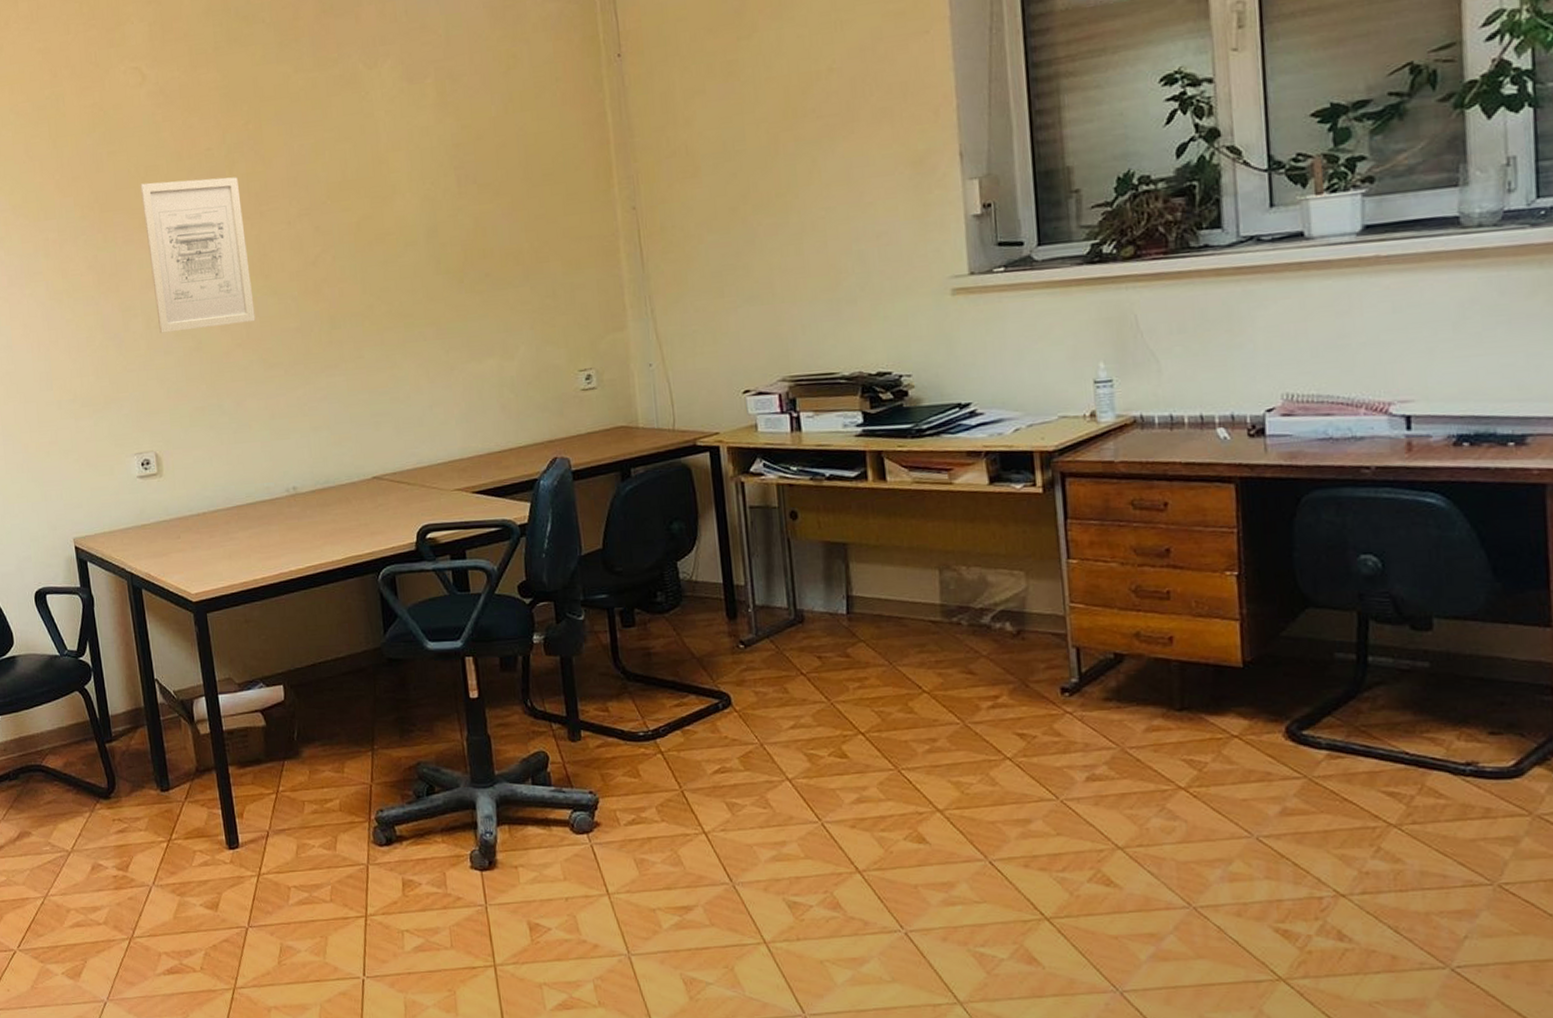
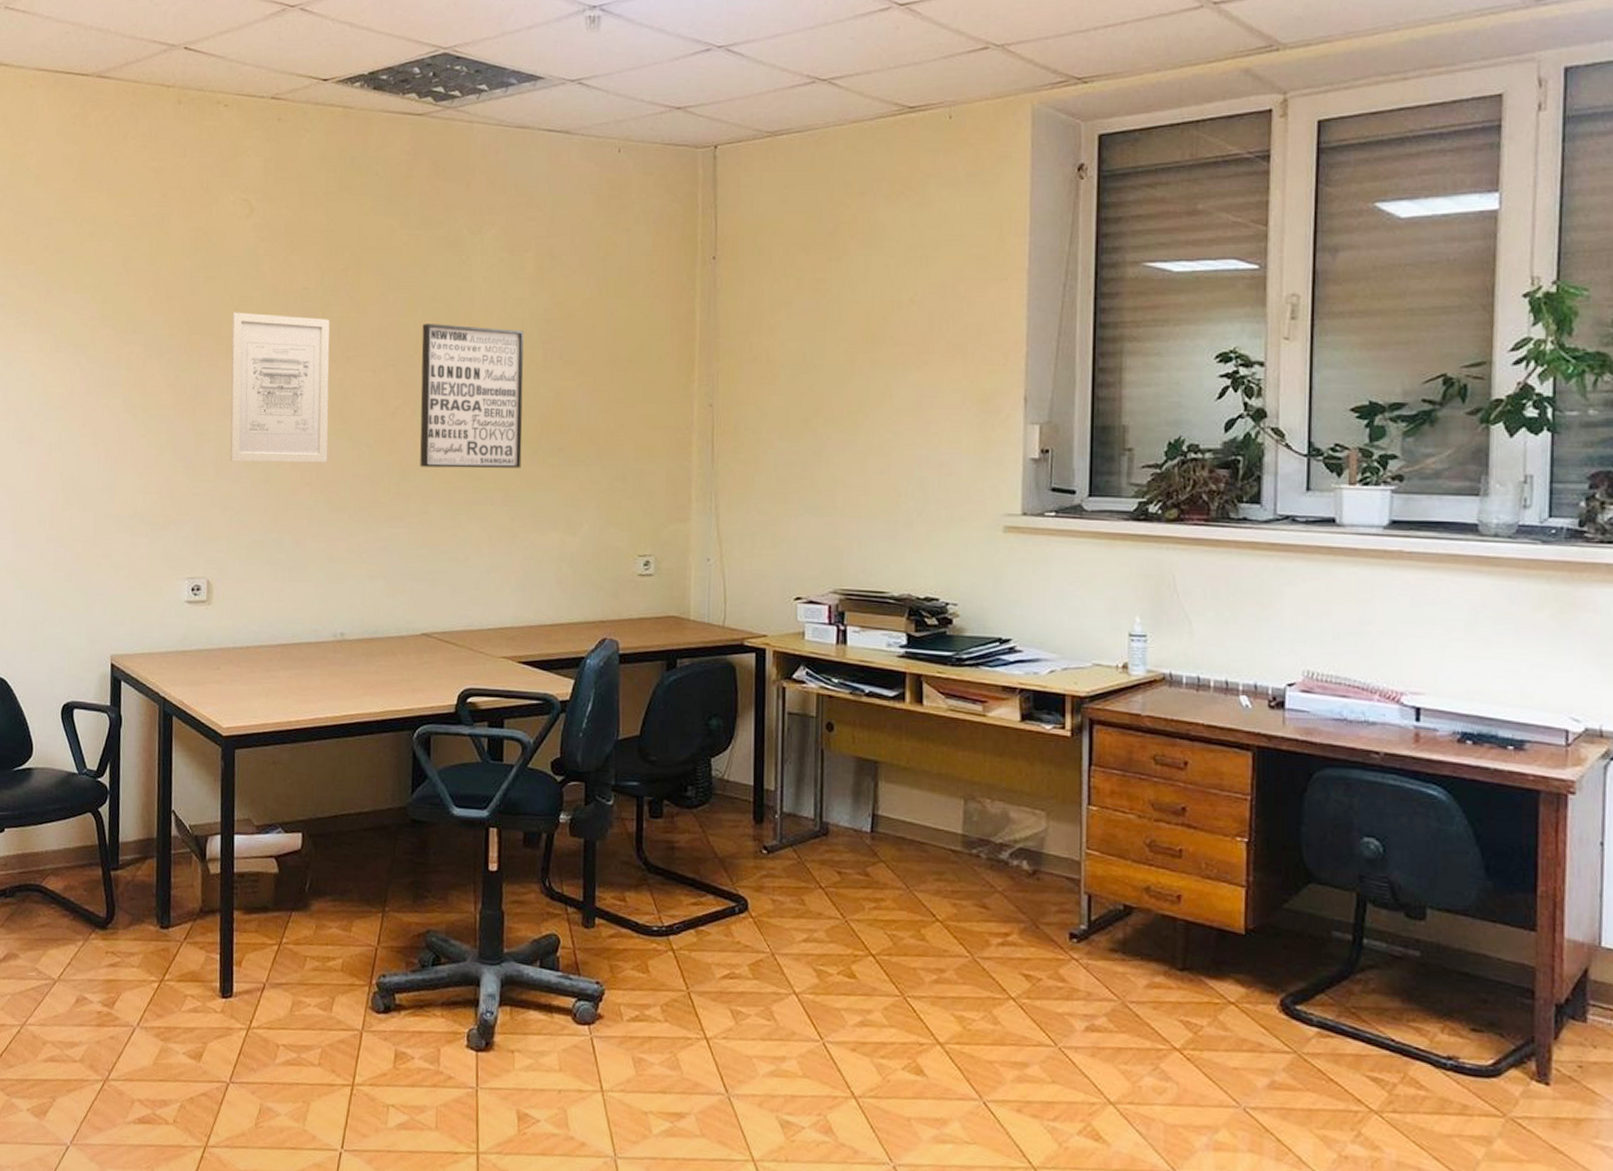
wall art: none [331,159,449,312] -> present [420,324,524,469]

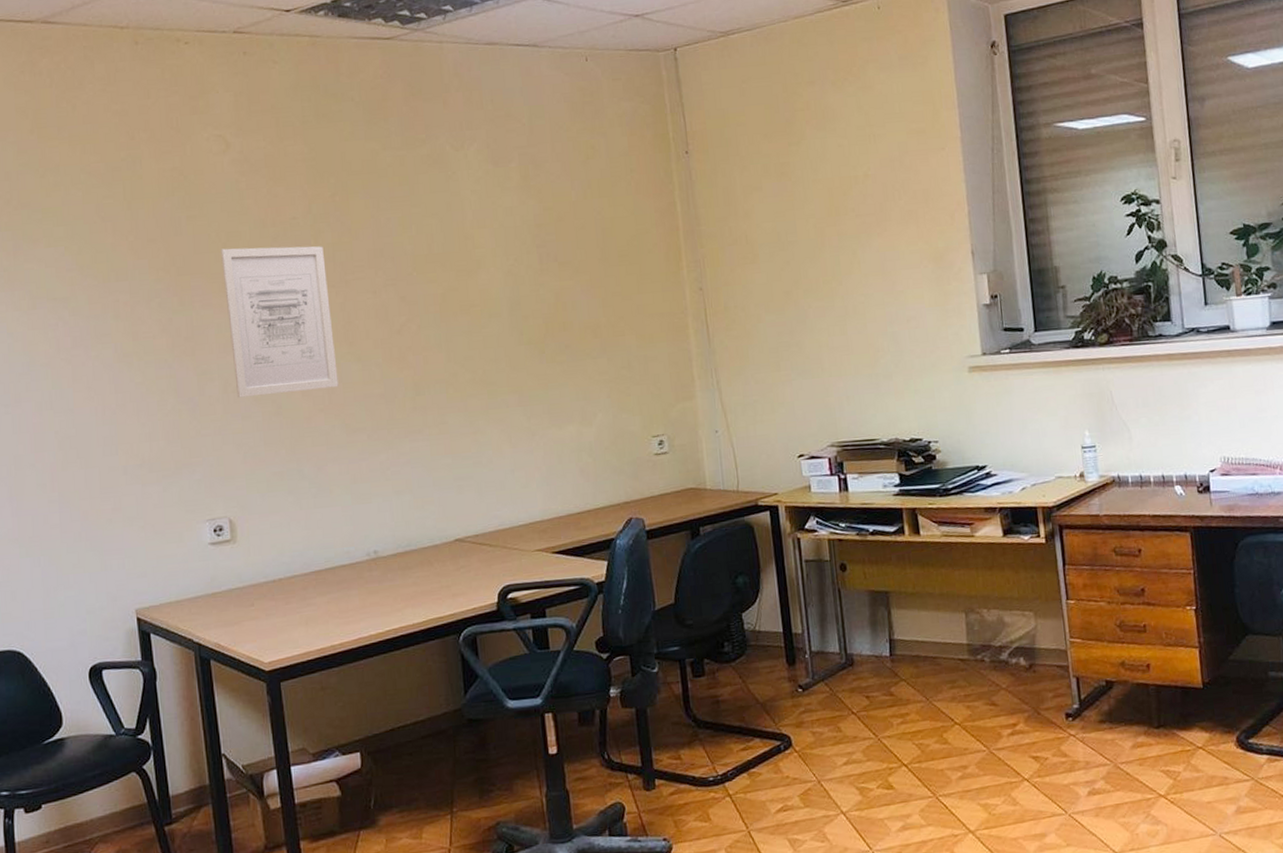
wall art: present [420,324,524,469] -> none [417,237,531,380]

